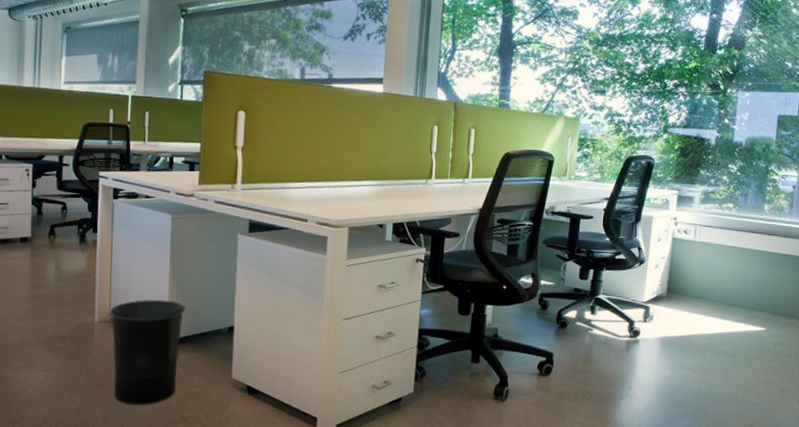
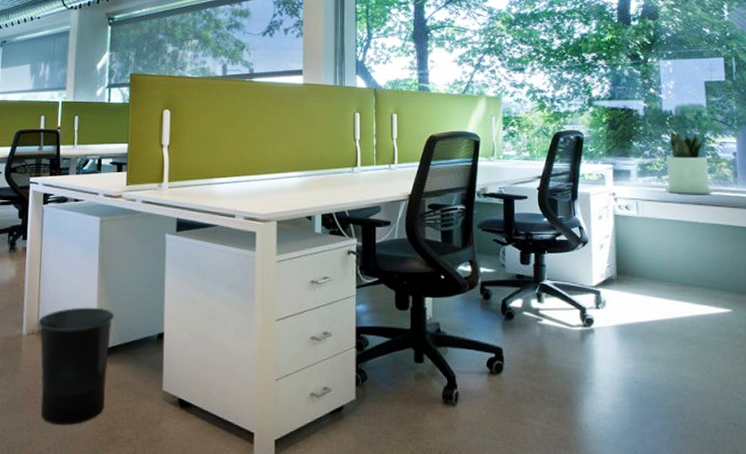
planter: none [723,162,770,224] -> present [664,131,714,195]

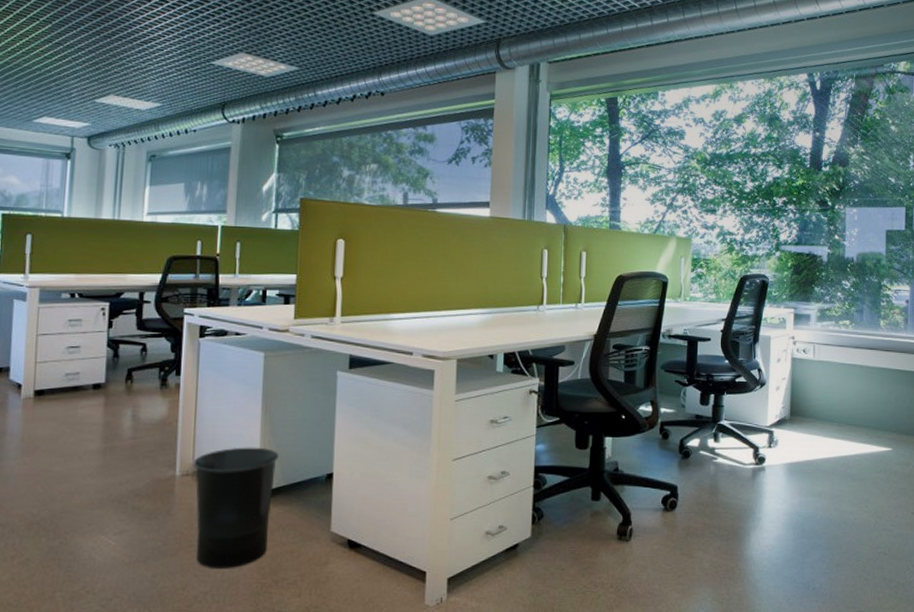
planter: present [664,131,714,195] -> none [840,278,886,340]

